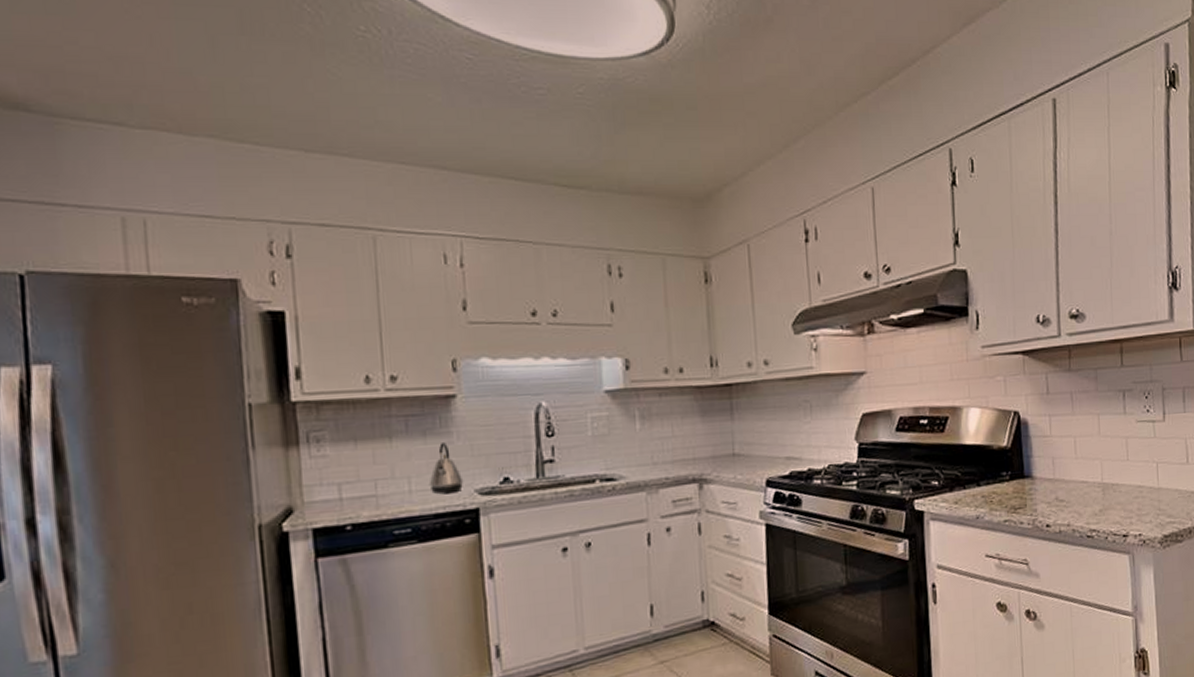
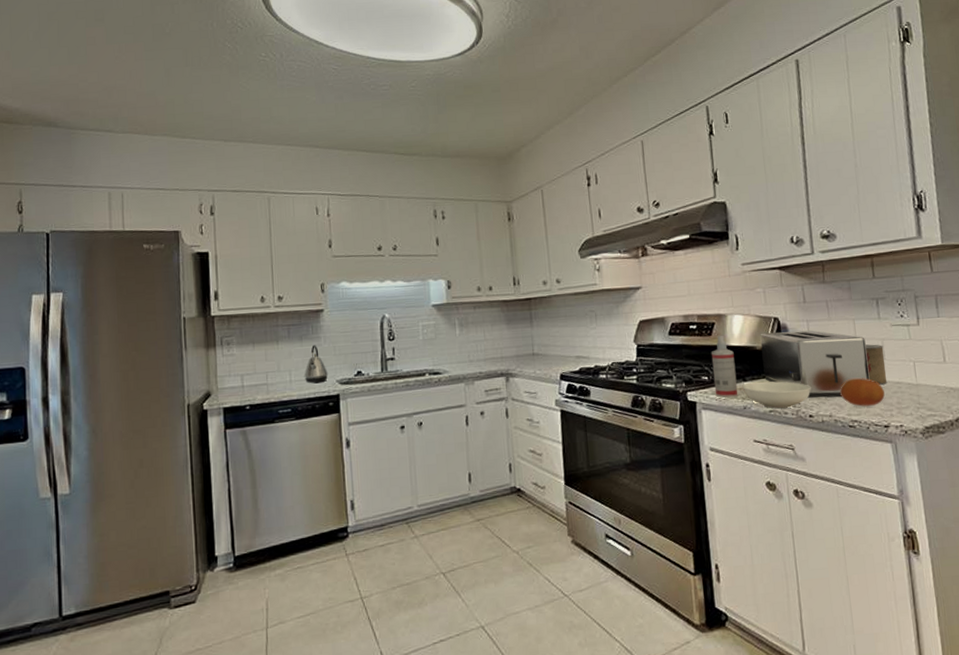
spray bottle: none [942,431,971,507] -> present [711,335,739,399]
bowl: none [975,486,1051,518] -> present [741,381,812,409]
toaster: none [998,426,1111,505] -> present [760,330,870,398]
fruit: none [1080,481,1125,514] -> present [840,378,885,407]
tin can: none [1108,443,1129,489] -> present [865,344,888,385]

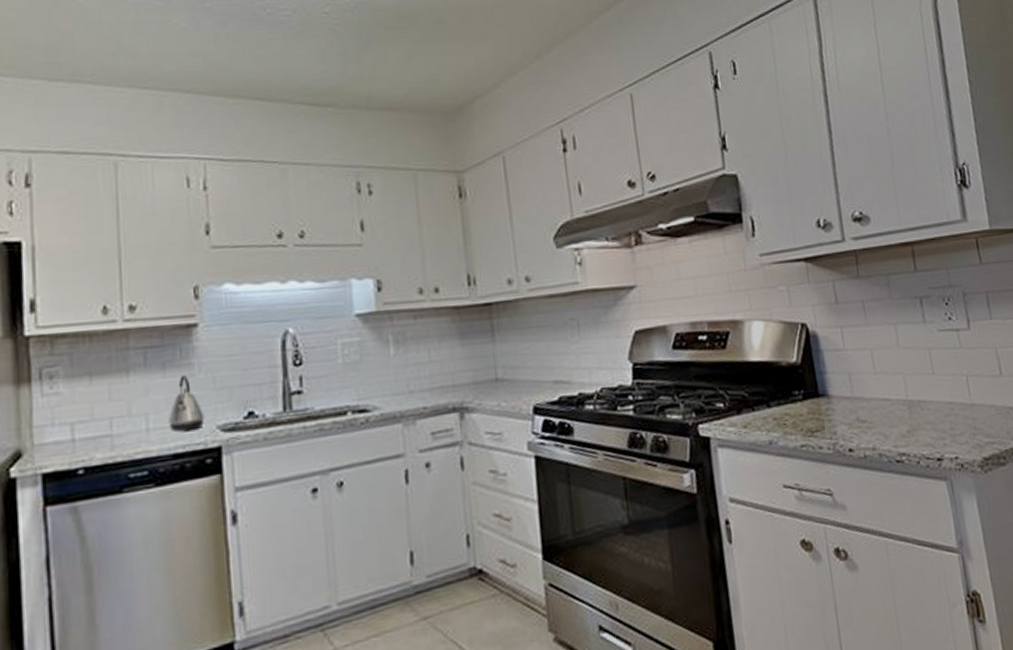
spray bottle: present [711,335,739,399] -> none [726,347,762,432]
bowl: present [741,381,812,409] -> none [765,406,850,443]
toaster: present [760,330,870,398] -> none [785,338,918,427]
fruit: present [840,378,885,407] -> none [883,398,936,436]
tin can: present [865,344,888,385] -> none [909,355,938,407]

